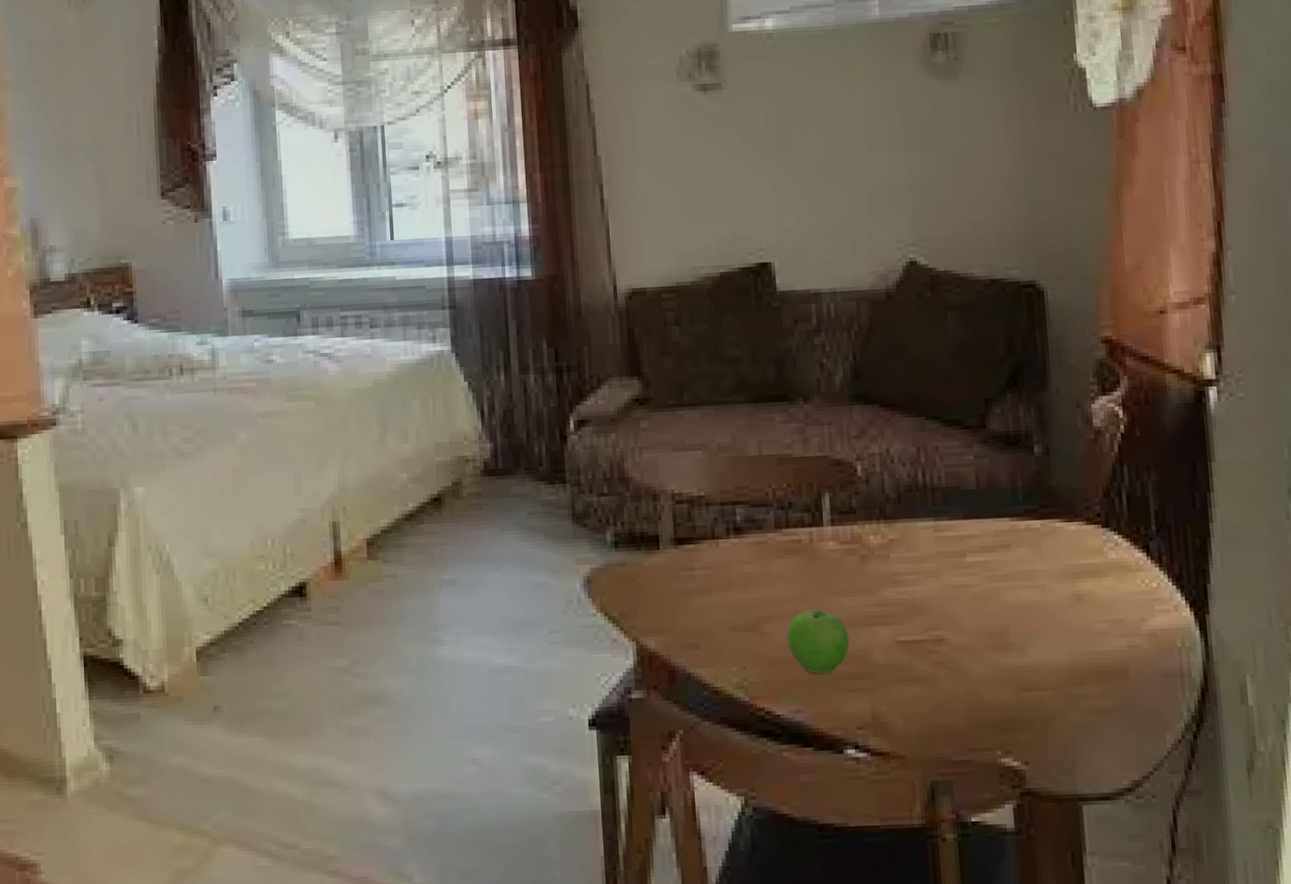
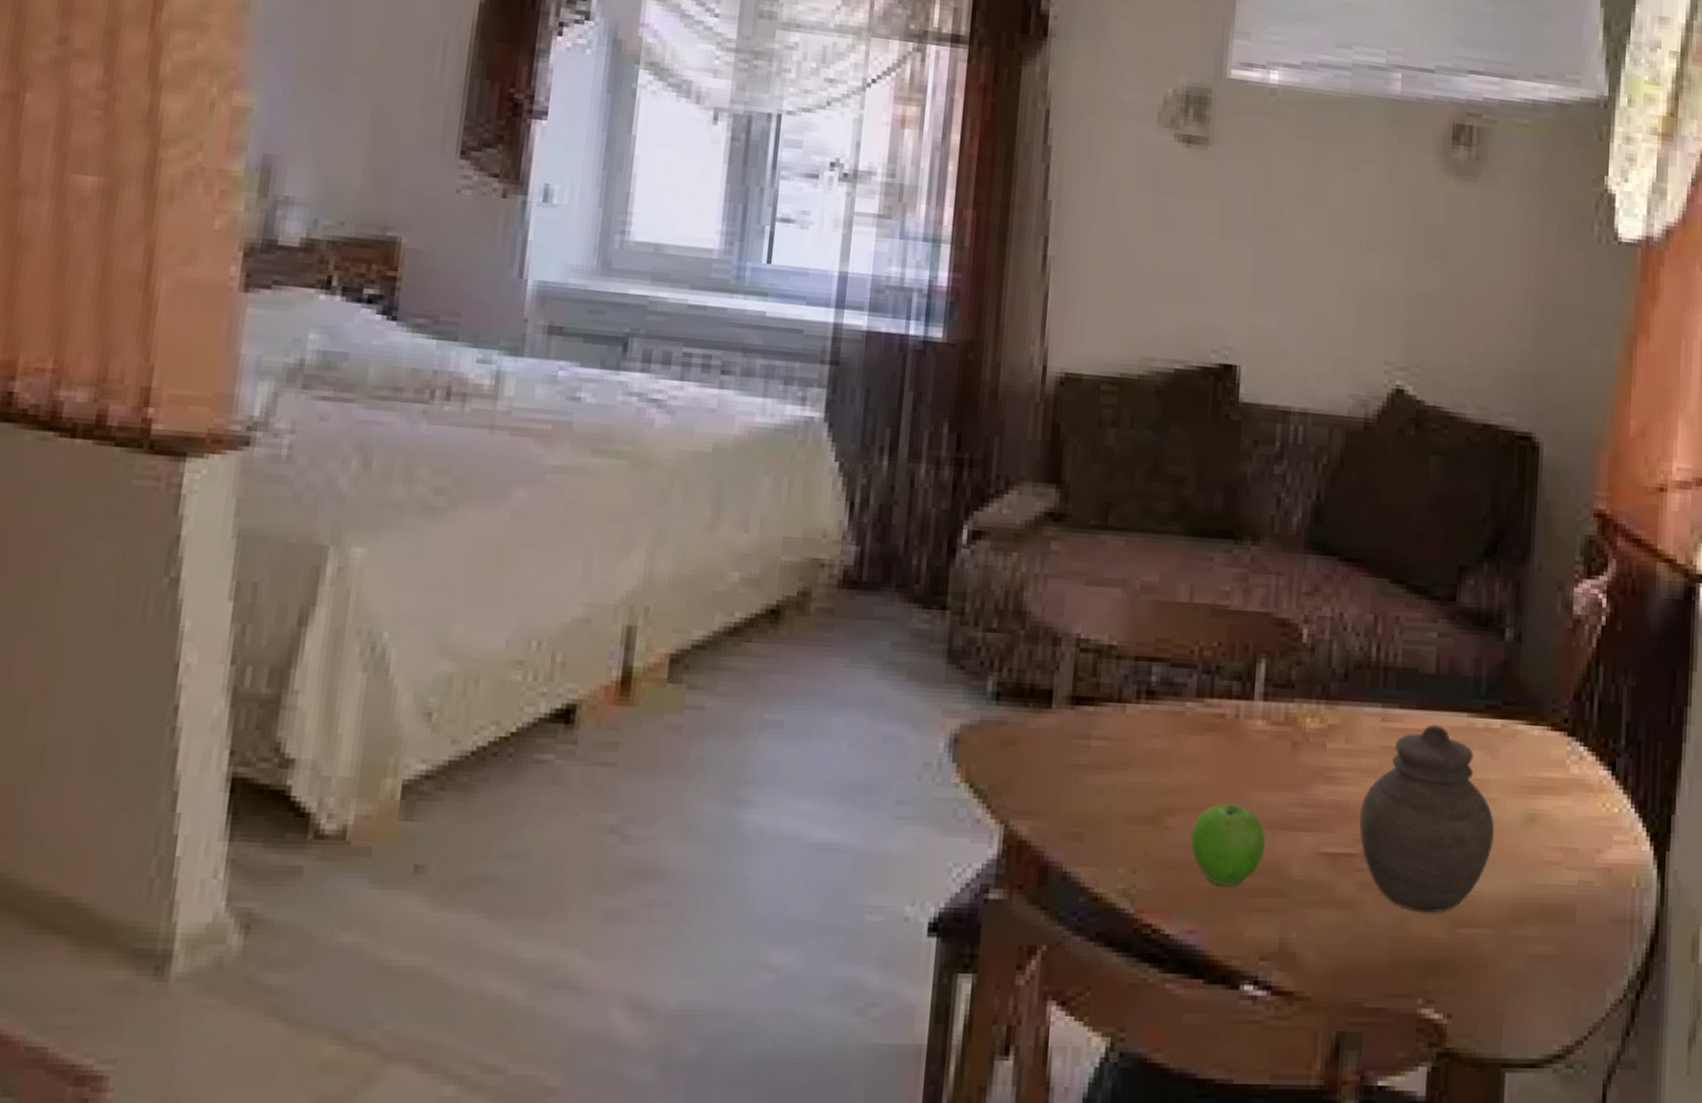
jar: none [926,530,1047,682] -> present [1359,724,1494,914]

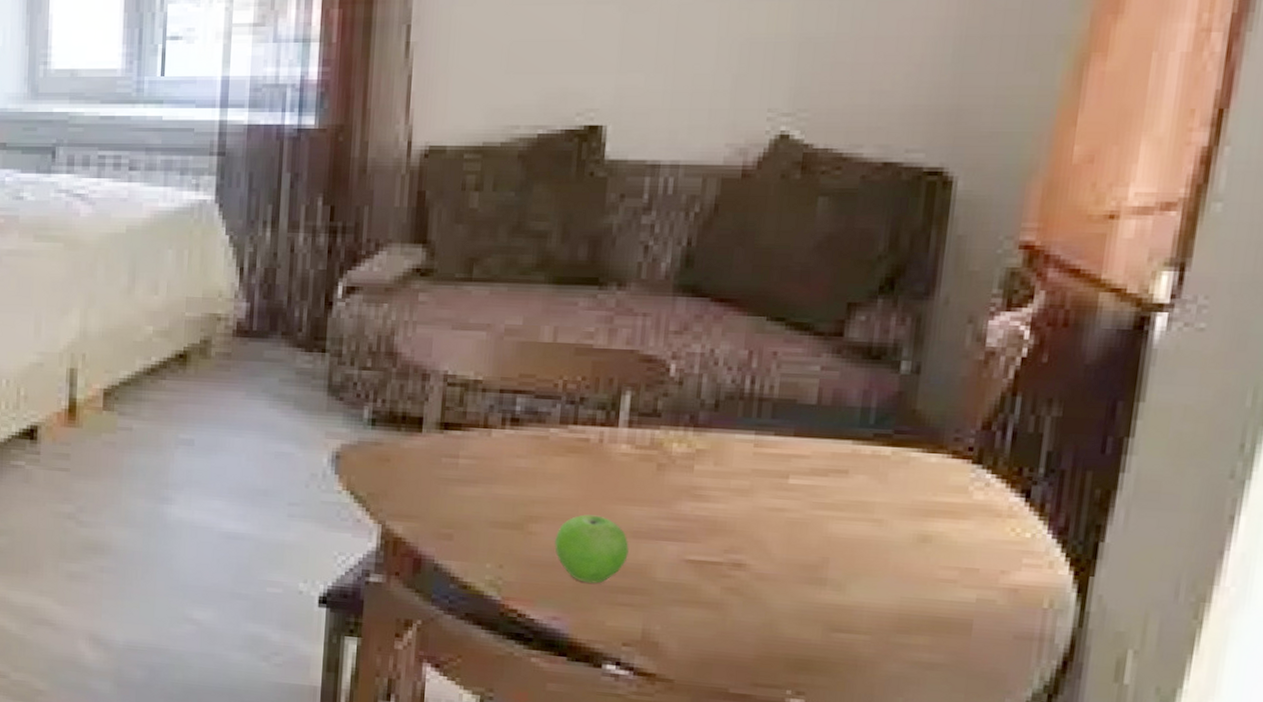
jar: present [1359,724,1494,914] -> none [728,450,879,619]

